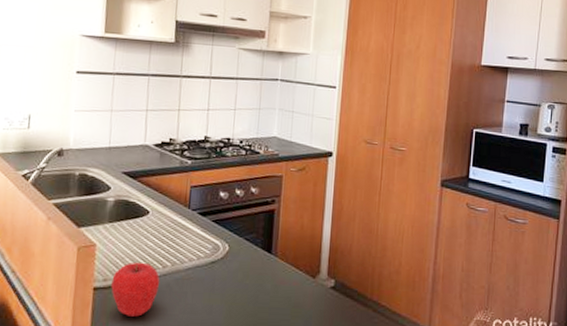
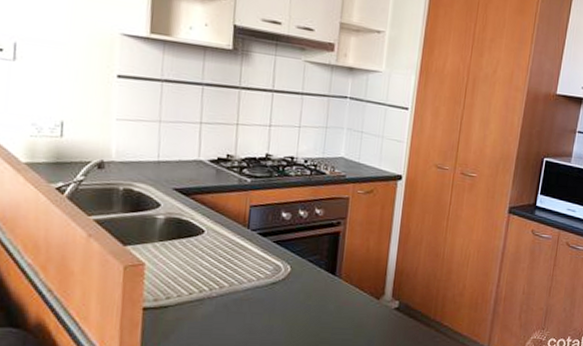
apple: present [111,262,160,317] -> none [162,282,217,337]

